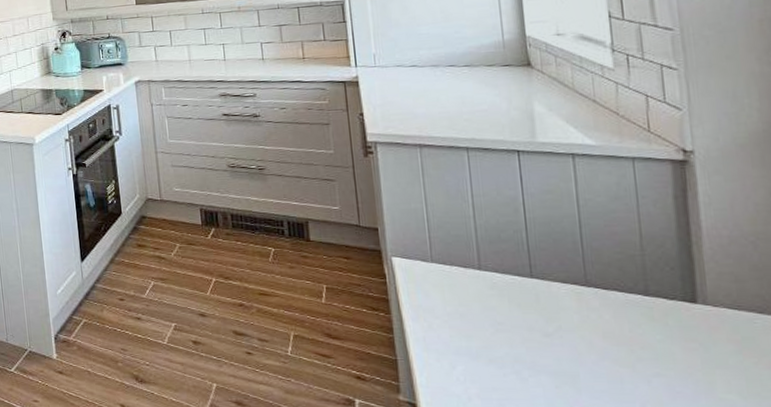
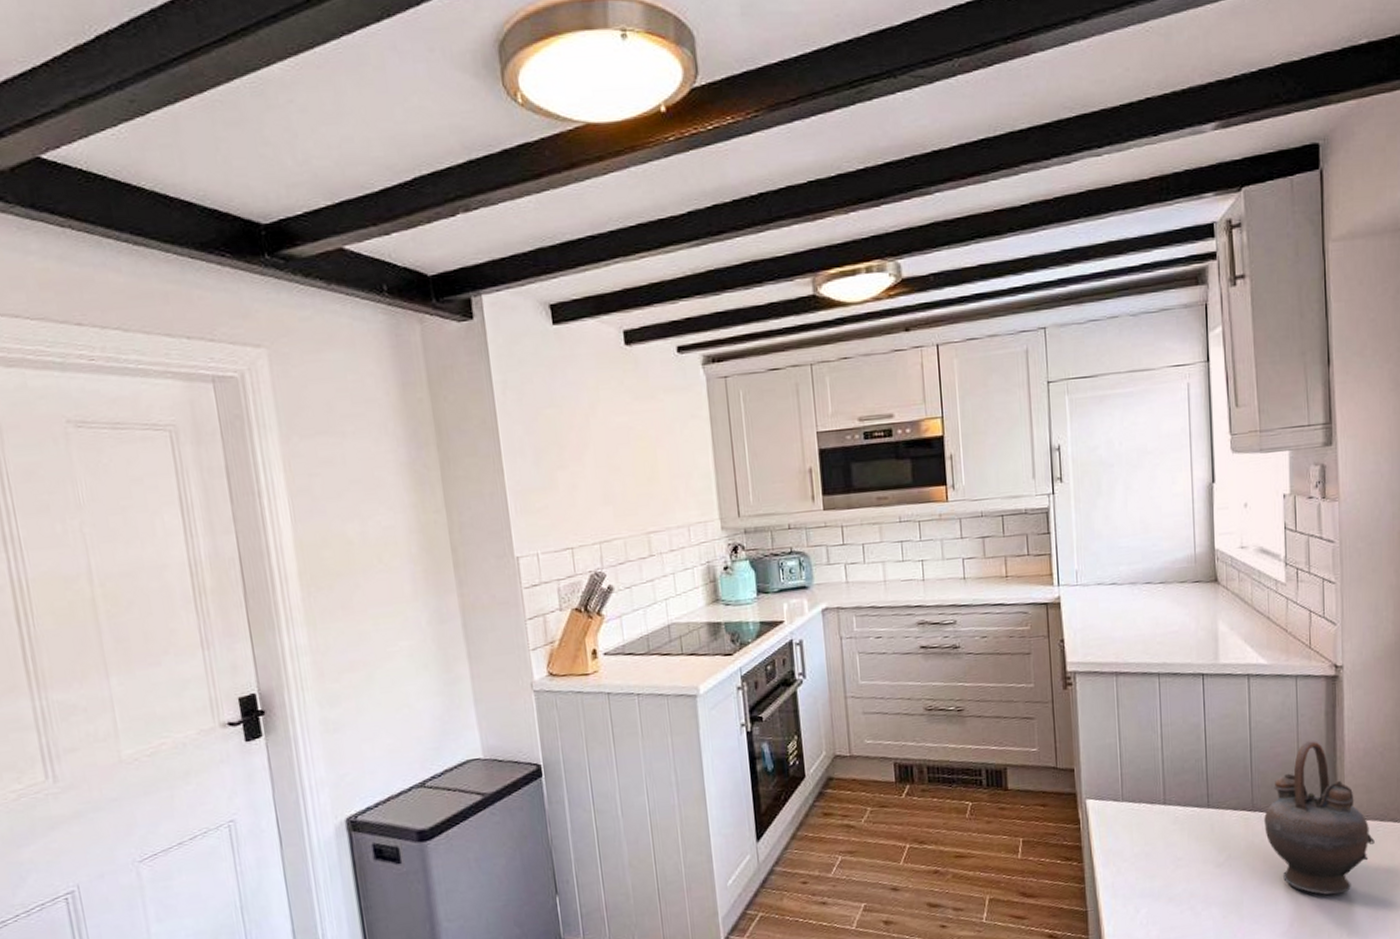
teapot: none [601,222,751,383] -> present [1264,740,1375,895]

